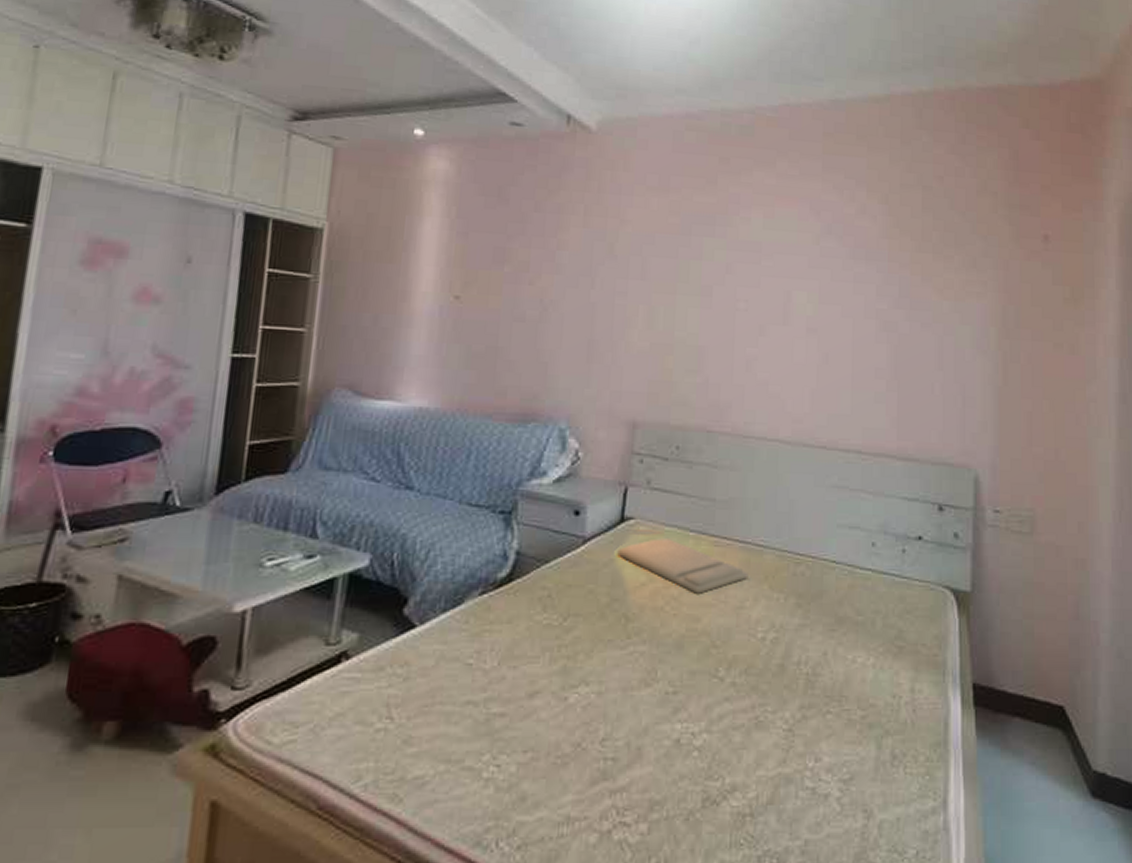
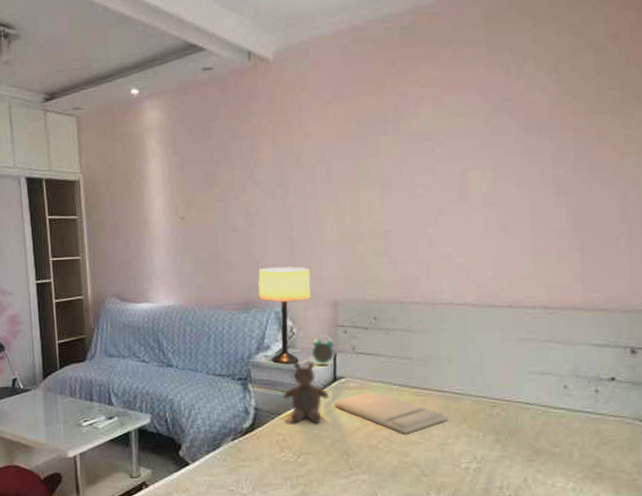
table lamp: none [540,373,609,496] -> present [258,266,311,364]
stuffed animal: none [554,494,613,575] -> present [282,360,330,423]
alarm clock: none [597,463,627,503] -> present [311,335,335,366]

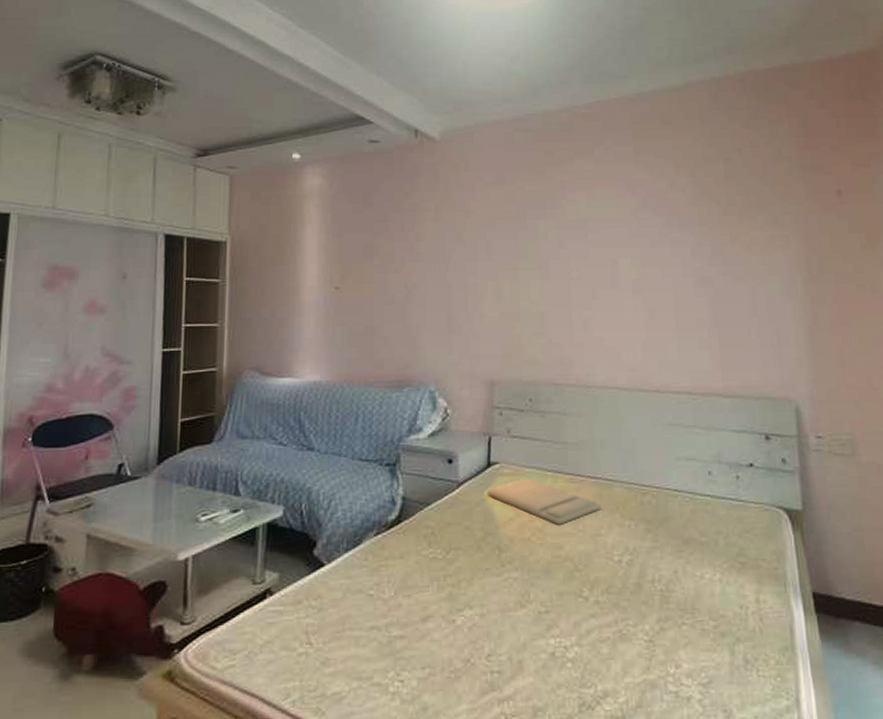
table lamp: present [258,266,311,364] -> none [412,344,468,448]
stuffed animal: present [282,360,330,423] -> none [432,444,483,514]
alarm clock: present [311,335,335,366] -> none [465,417,490,451]

